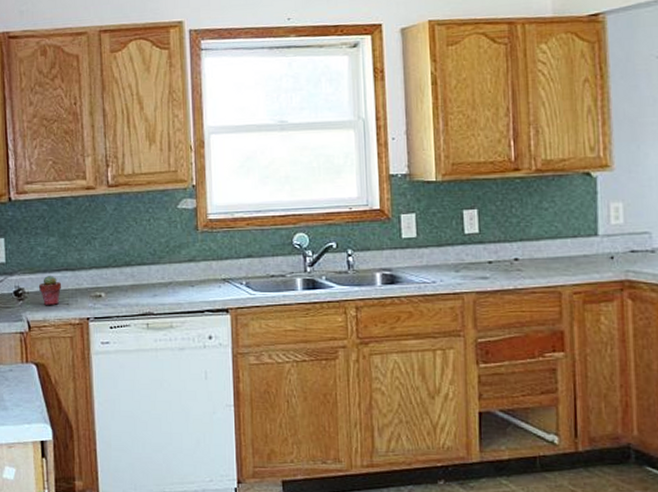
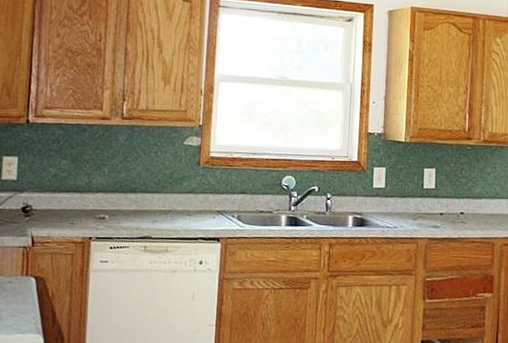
potted succulent: present [38,275,62,306] -> none [46,195,69,224]

